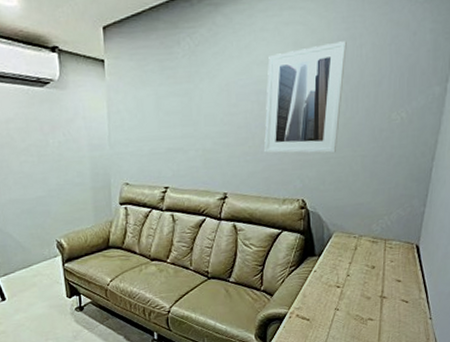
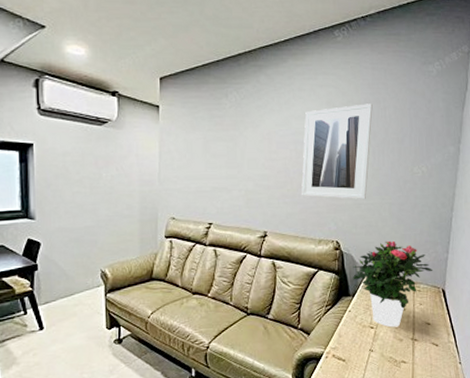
potted flower: none [318,196,408,286] -> present [352,240,433,328]

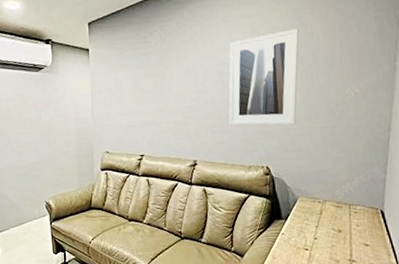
potted flower: present [352,240,433,328] -> none [284,163,370,249]

